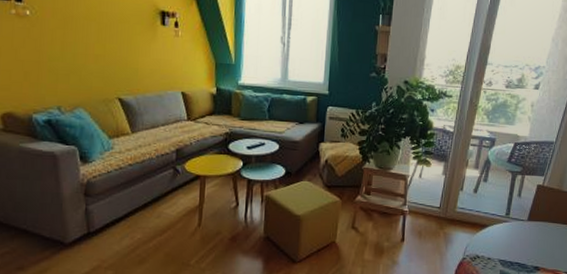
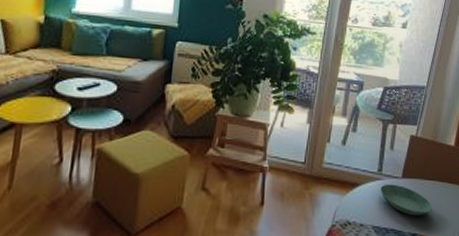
saucer: none [507,225,554,252] -> present [380,184,432,216]

